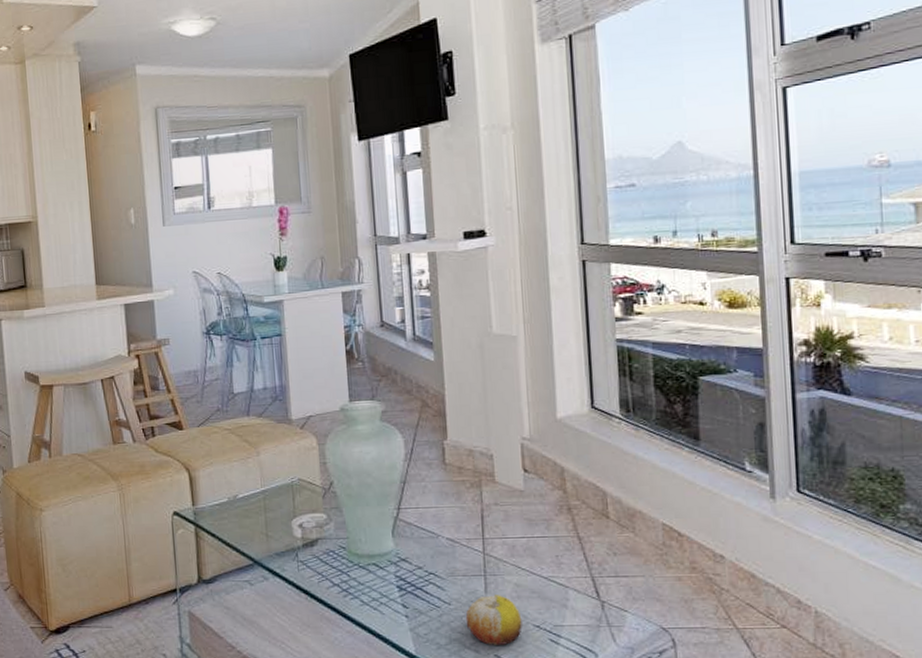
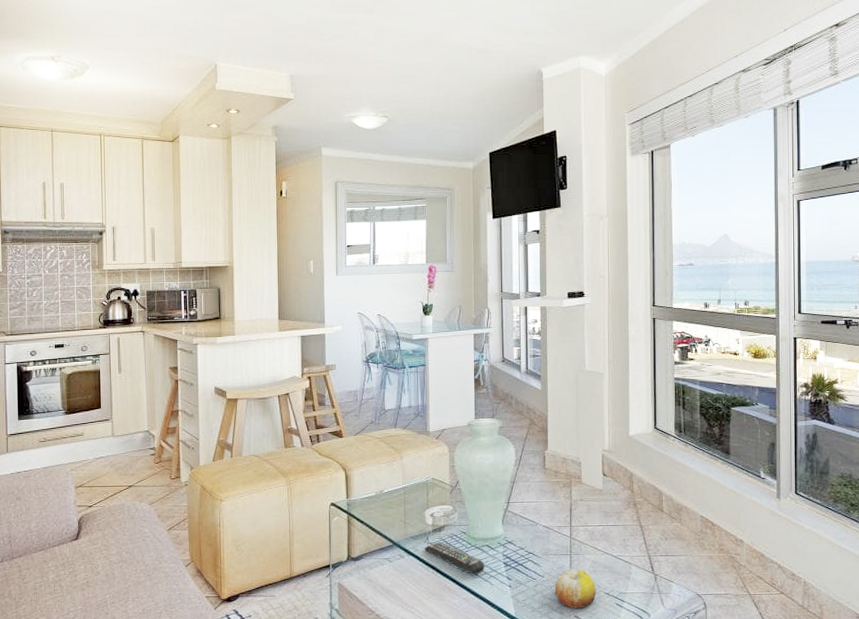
remote control: none [294,559,373,602] -> present [424,541,485,575]

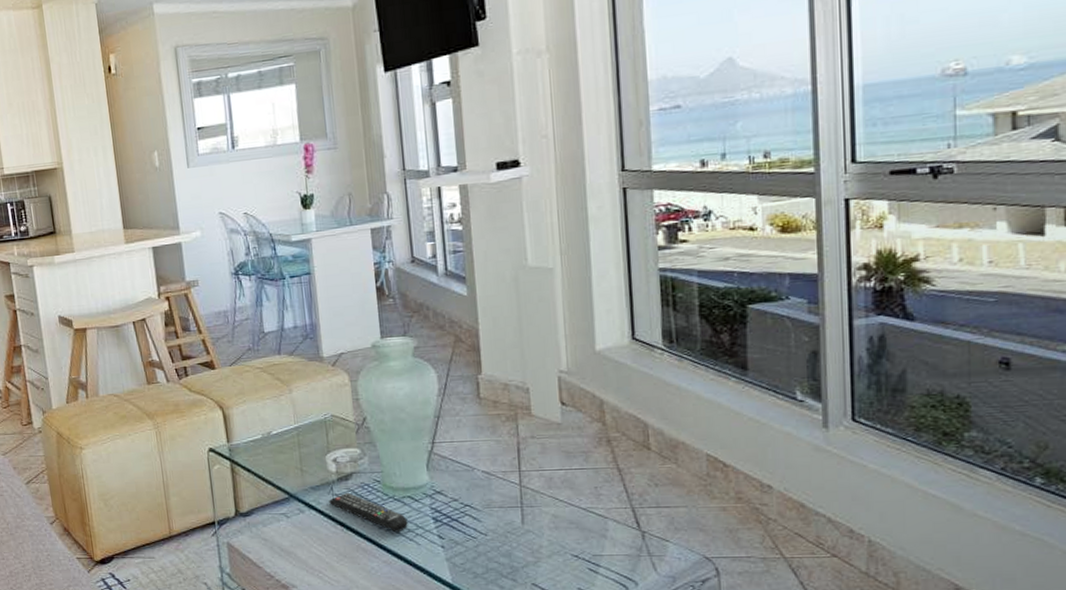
fruit: present [554,569,596,609] -> none [502,526,560,575]

